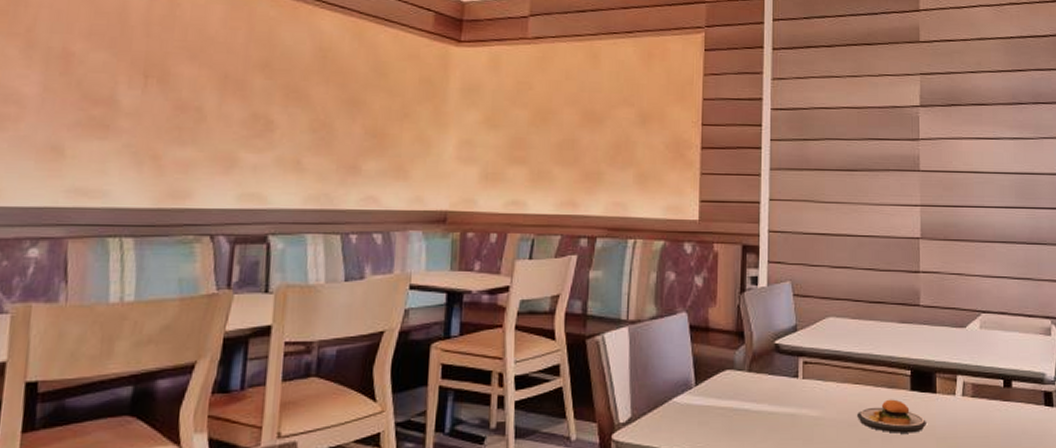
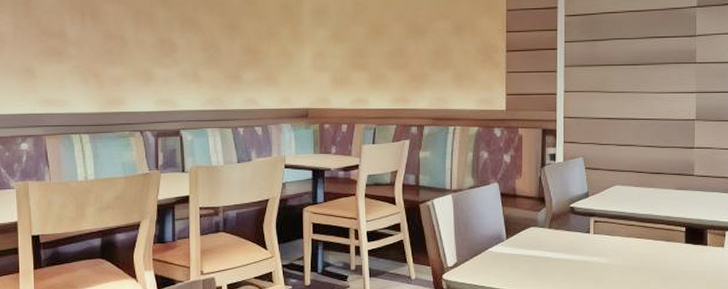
burger: present [857,399,926,433] -> none [639,250,698,277]

